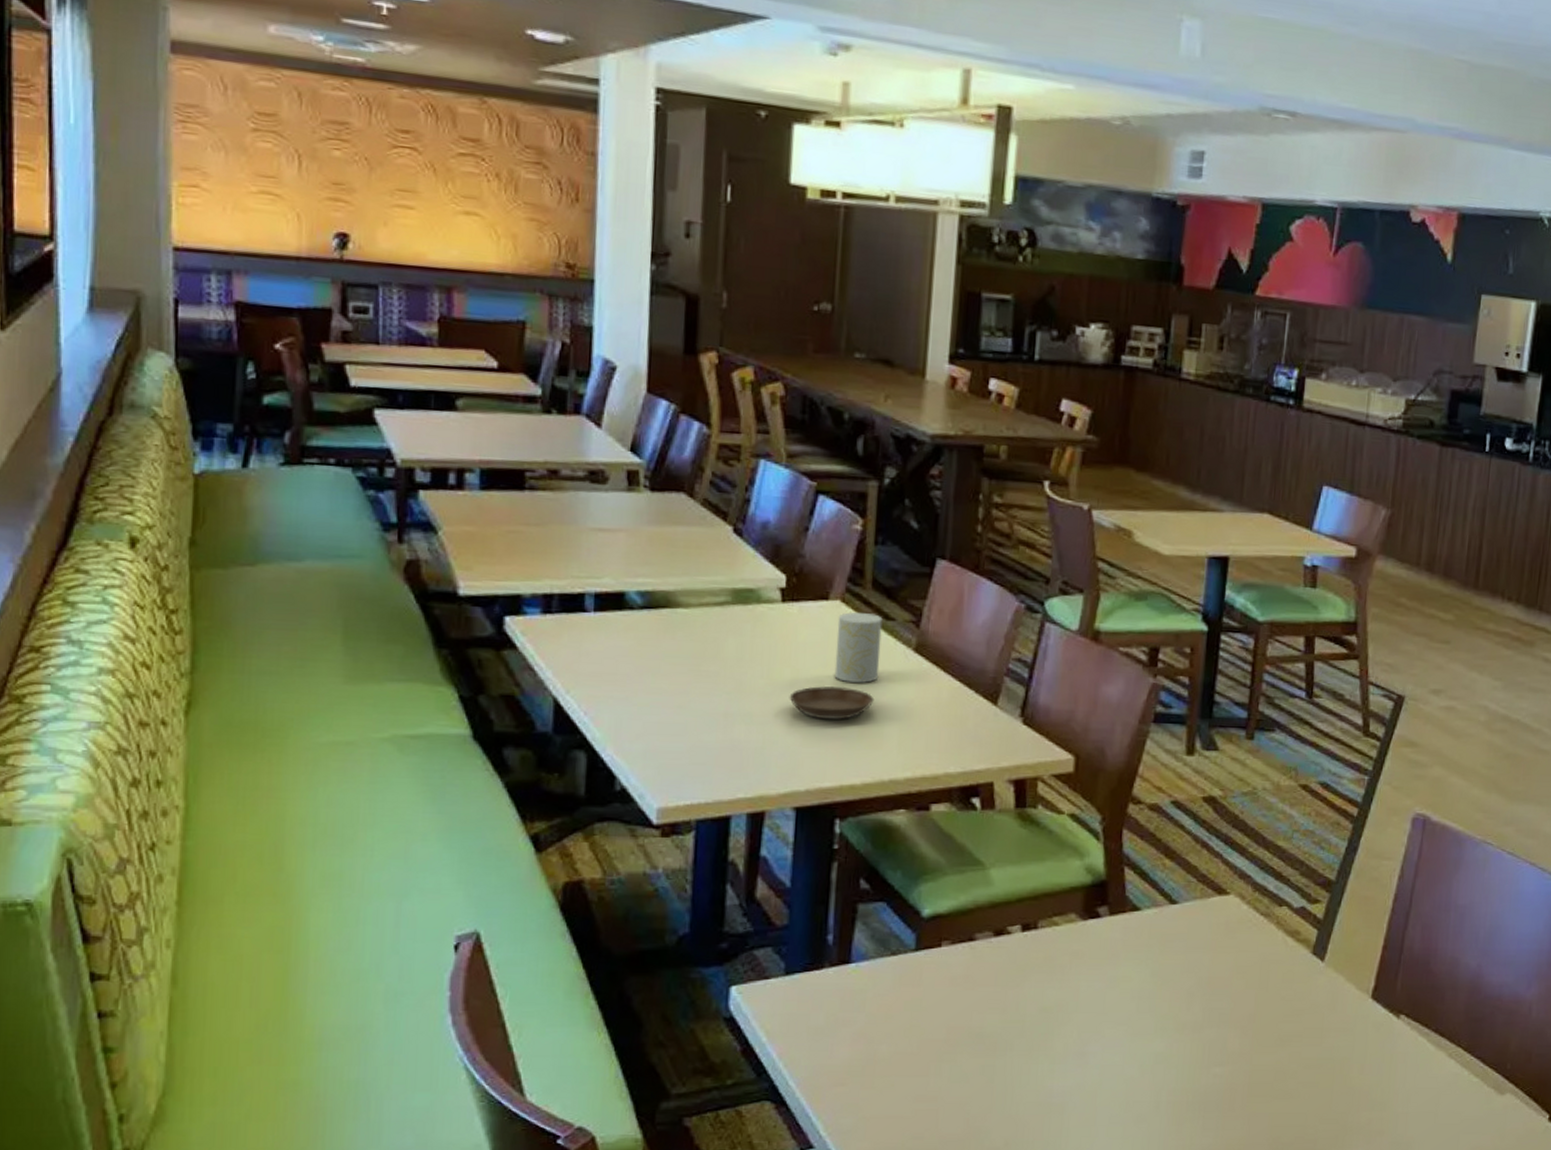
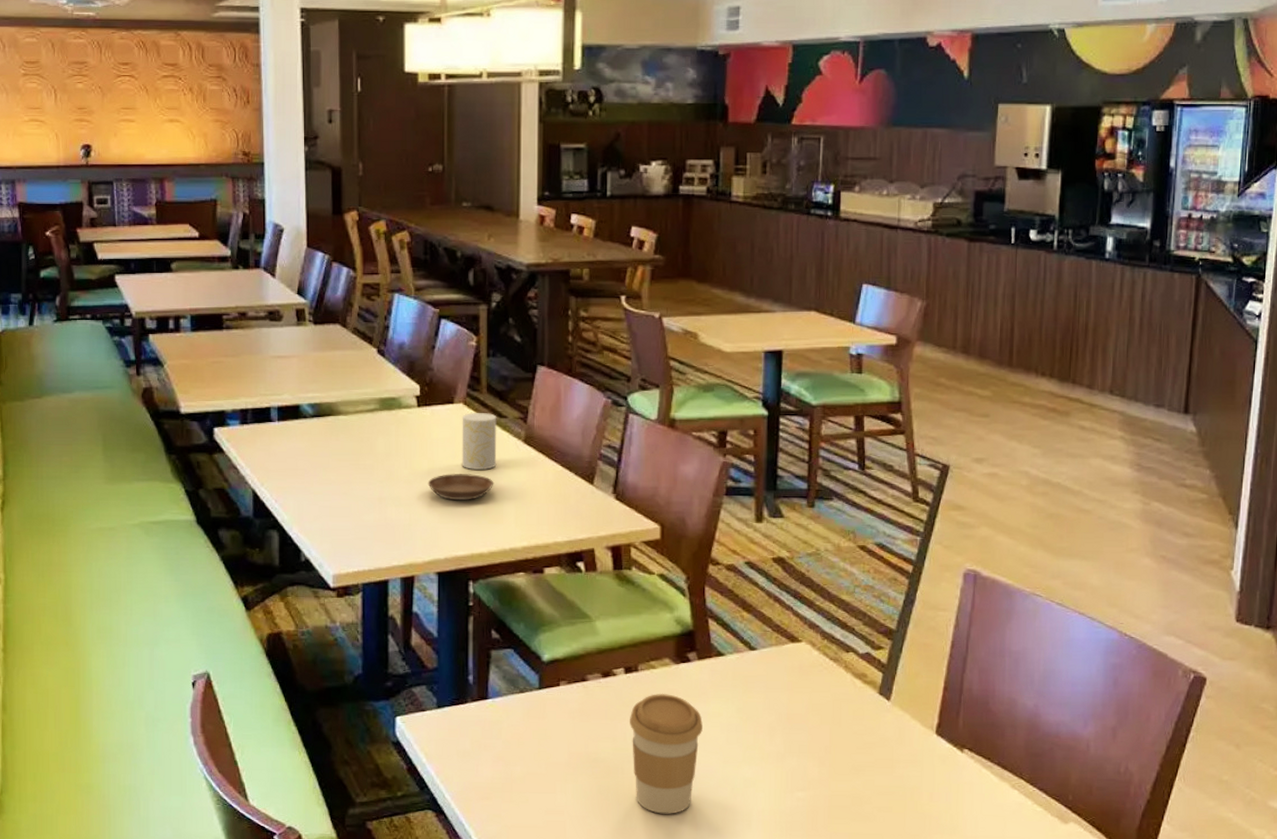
coffee cup: none [1024,954,1111,1097] -> present [630,693,703,814]

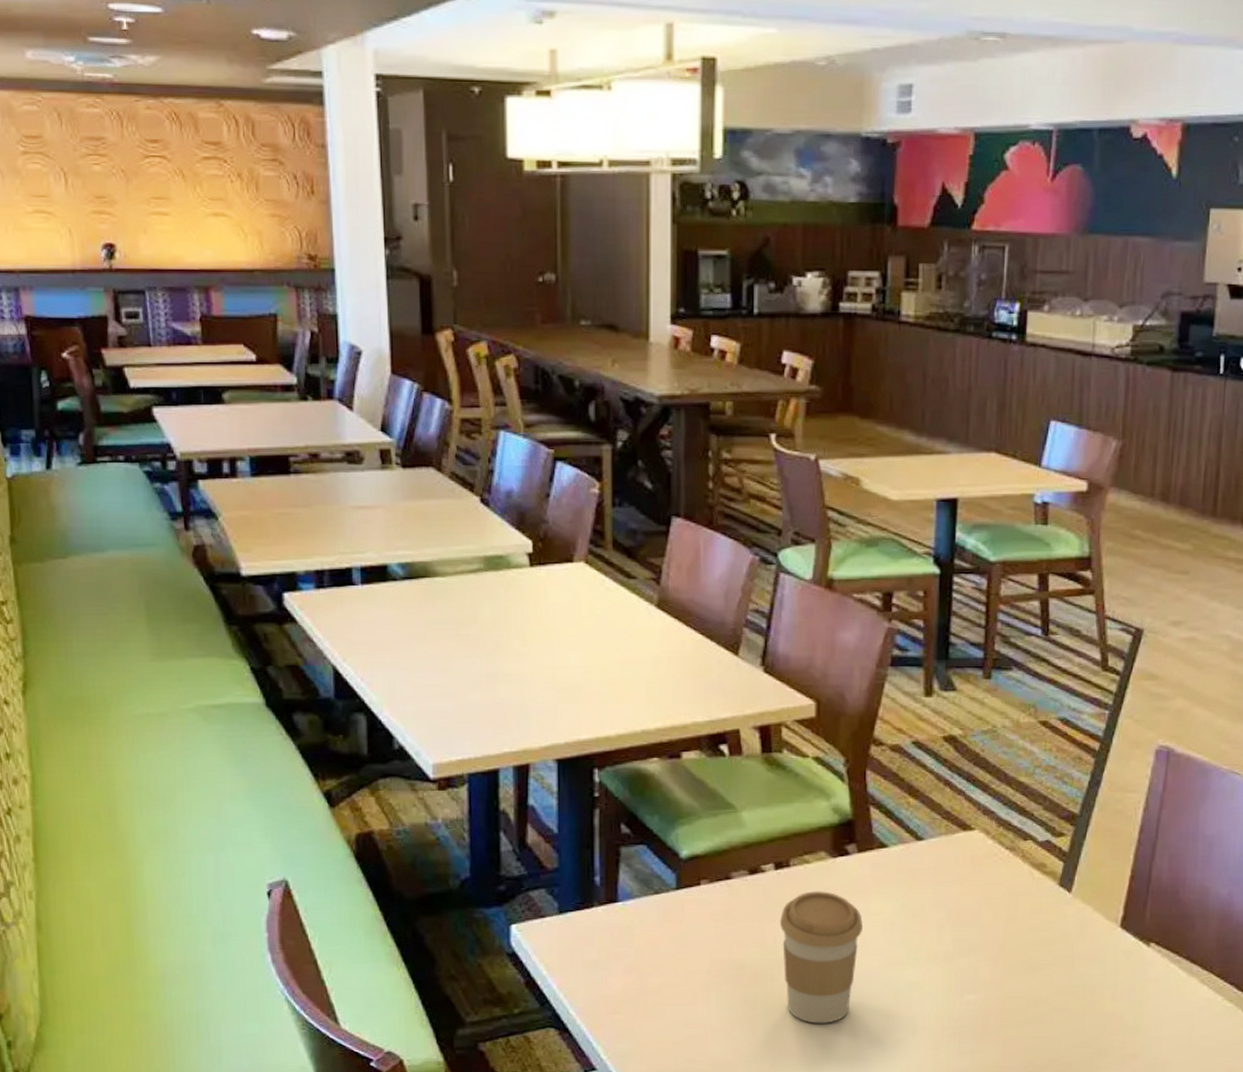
saucer: present [427,474,494,501] -> none [543,645,622,676]
cup: present [461,413,497,470] -> none [583,573,625,640]

